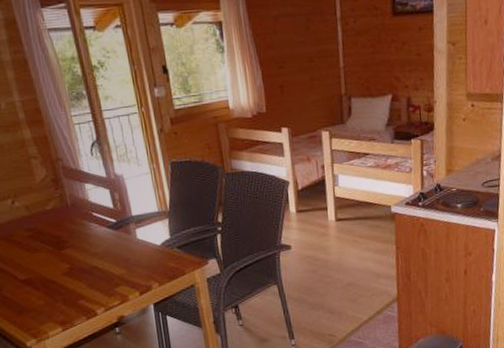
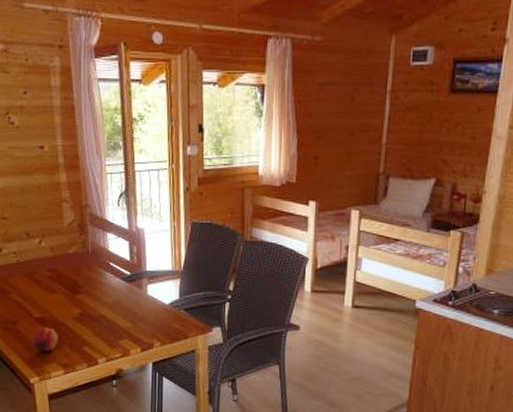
fruit: none [21,287,50,313] -> present [32,327,58,352]

